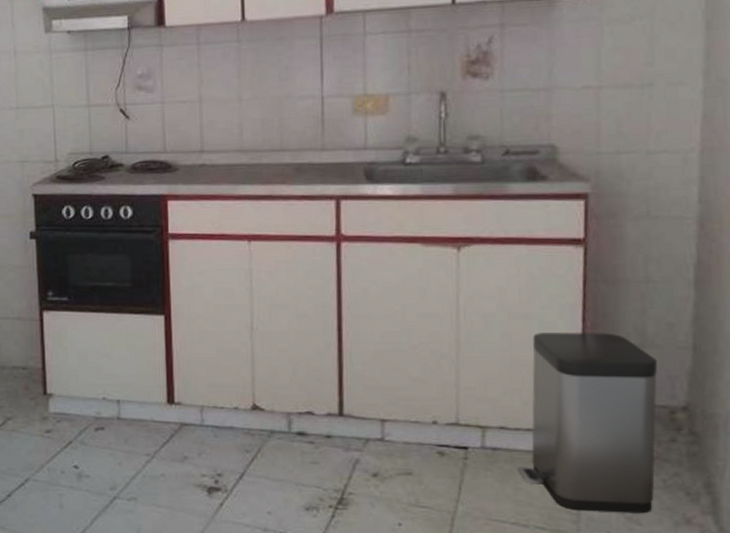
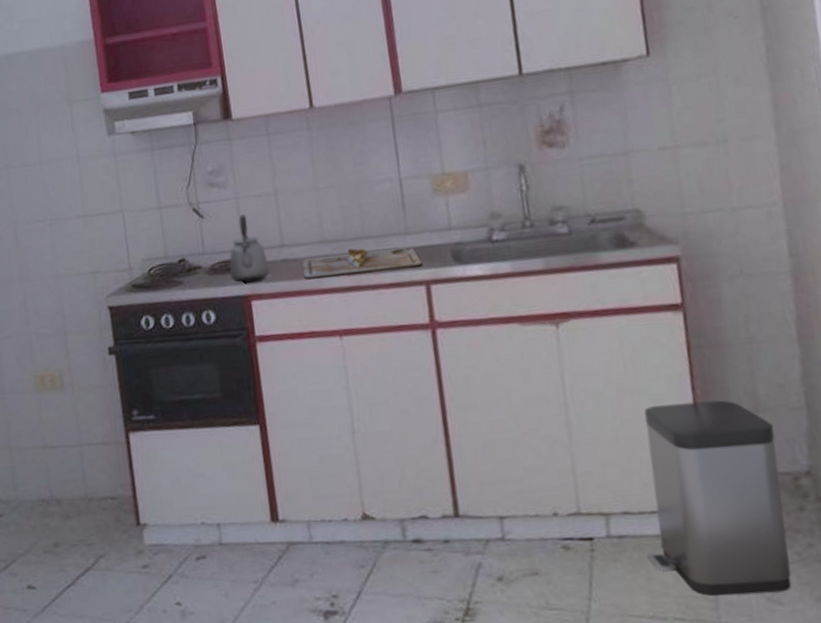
kettle: none [150,119,188,183] -> present [229,214,270,283]
cutting board: none [219,158,335,185] -> present [302,247,423,280]

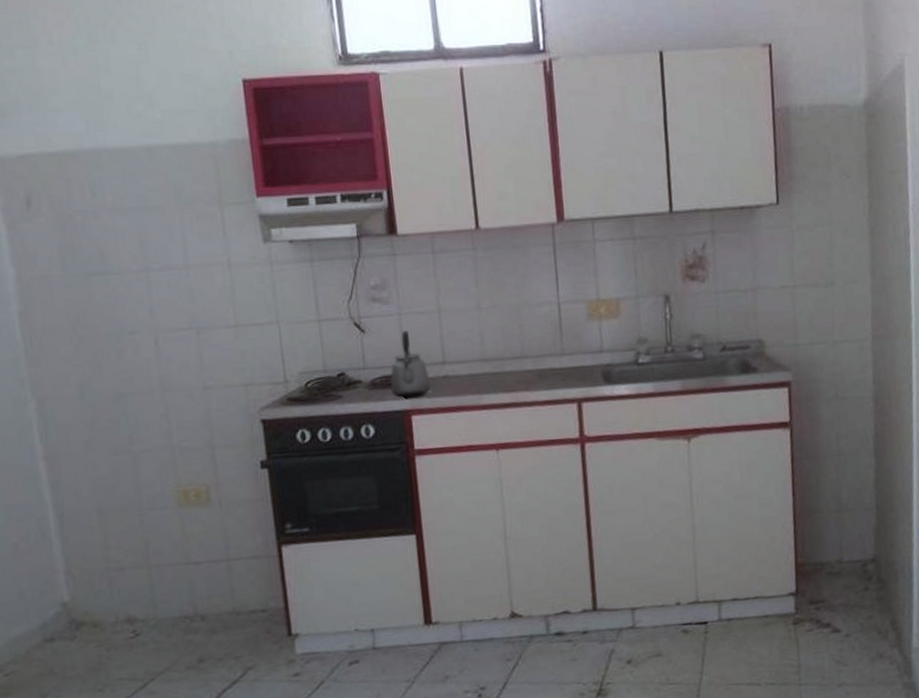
cutting board: present [302,247,423,280] -> none [463,366,576,396]
pedal bin: present [644,400,792,596] -> none [748,503,855,663]

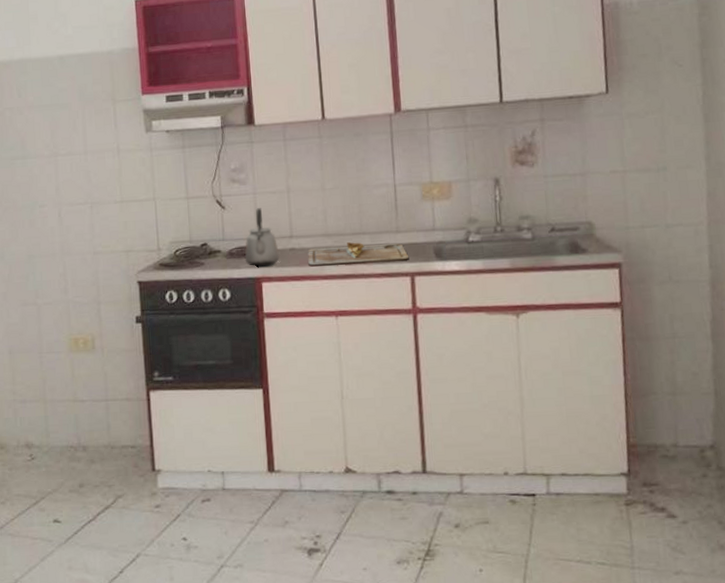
cutting board: none [463,366,576,396] -> present [307,241,409,267]

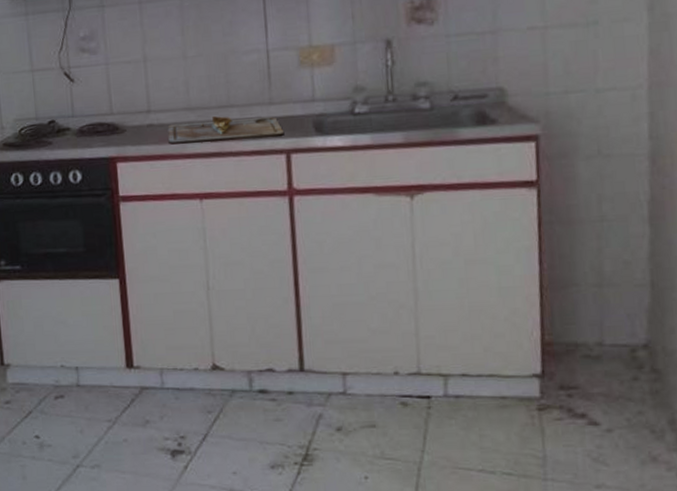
kettle: present [245,208,280,267] -> none [97,80,136,146]

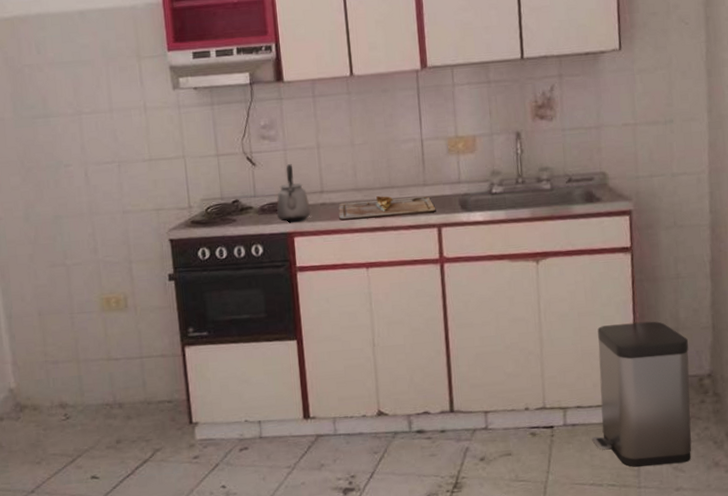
kettle: none [97,80,136,146] -> present [276,164,311,222]
pedal bin: none [480,274,619,454] -> present [591,321,692,467]

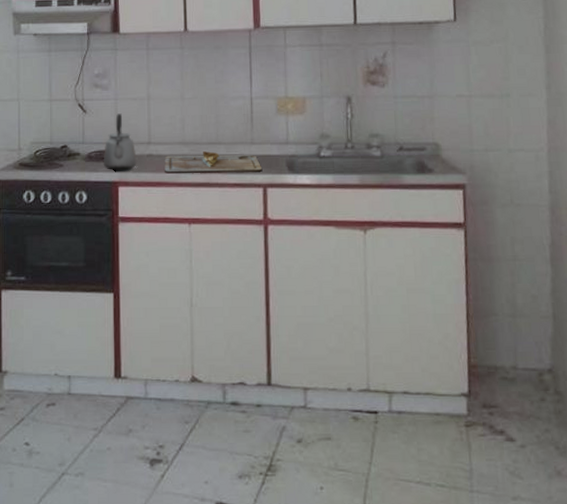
pedal bin: present [591,321,692,467] -> none [418,305,531,468]

